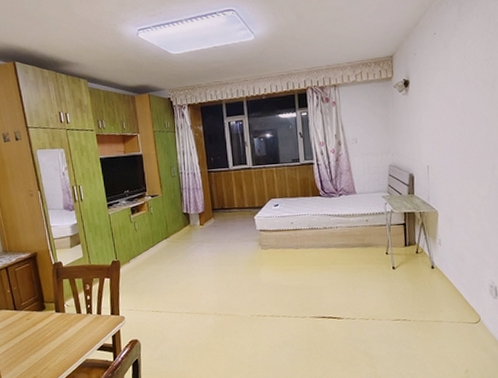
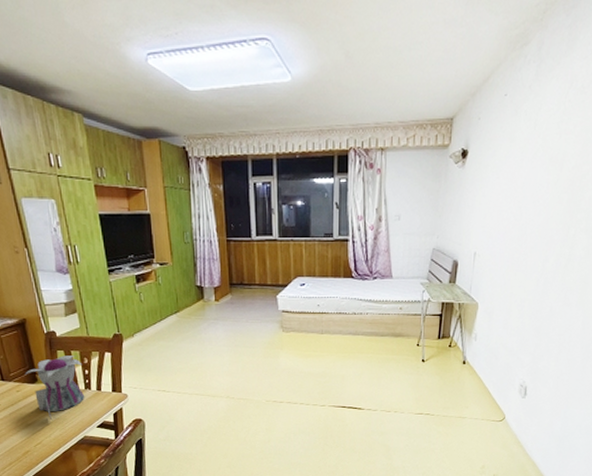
teapot: none [35,283,87,345] -> present [25,356,85,420]

